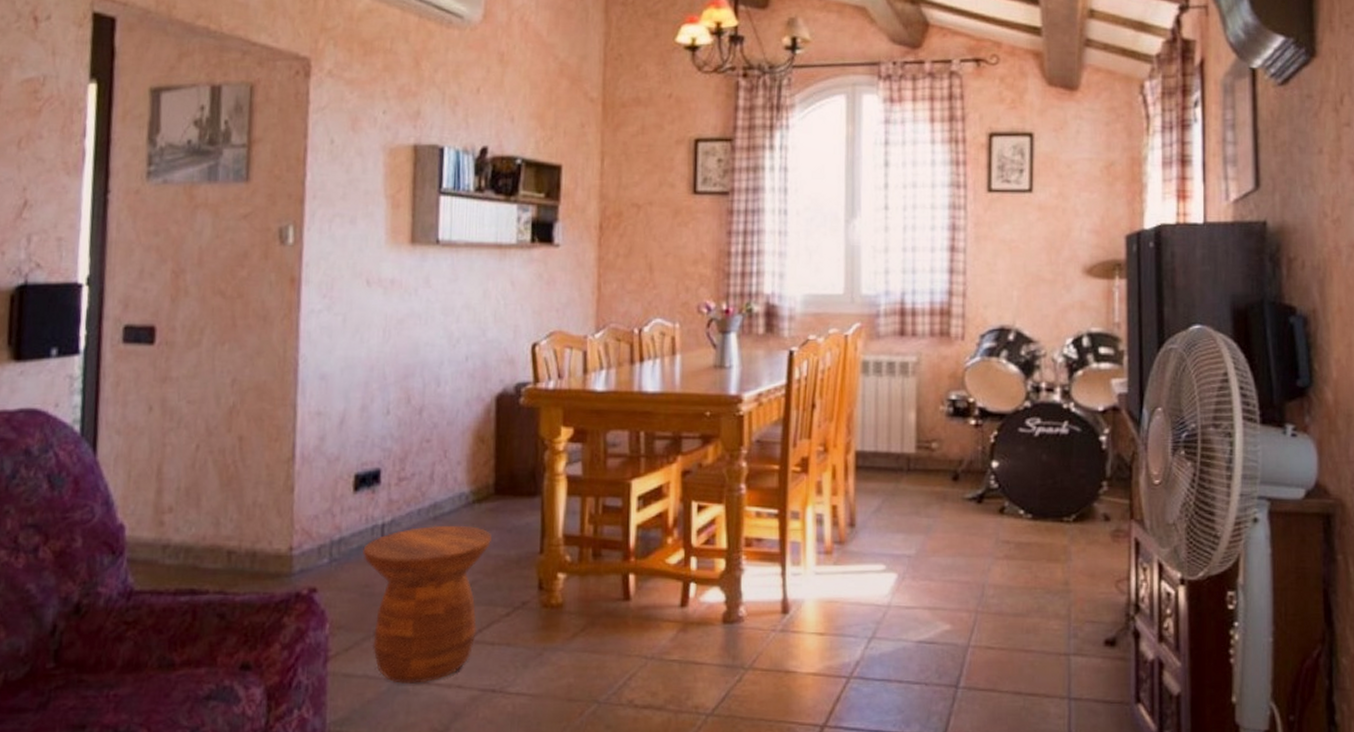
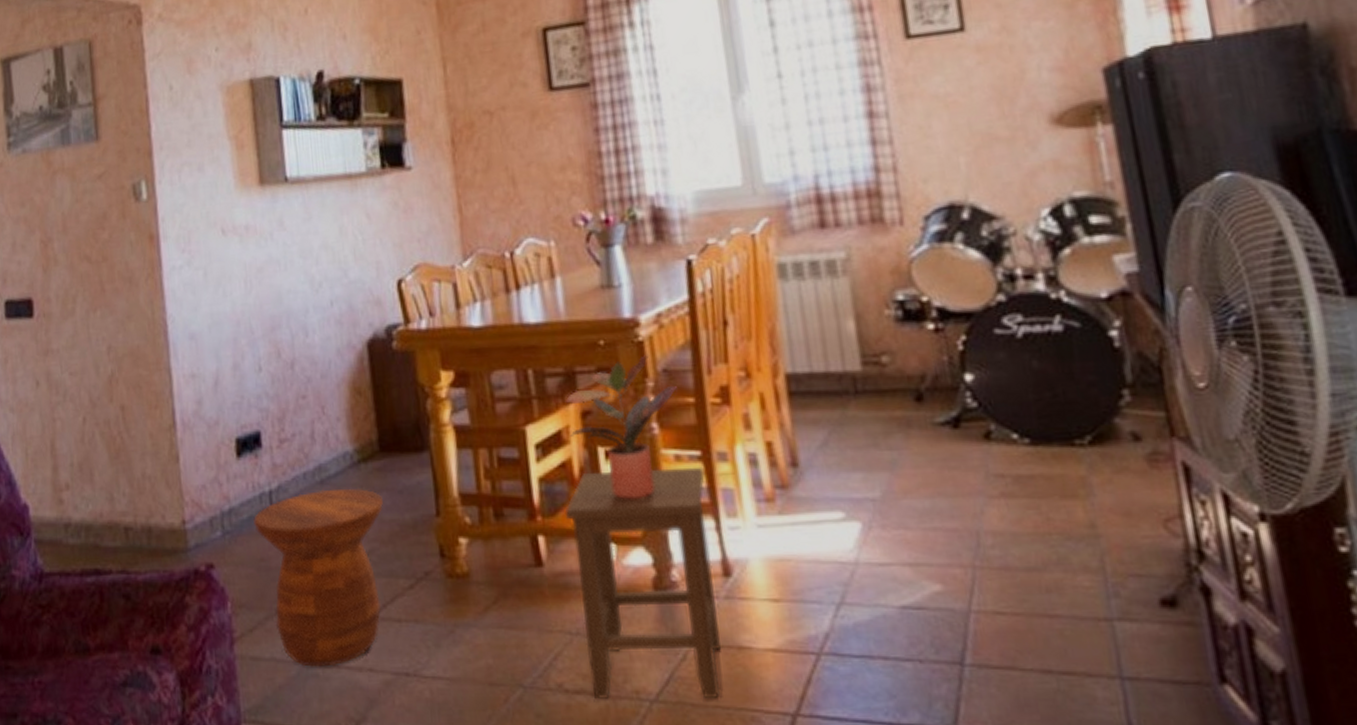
stool: none [655,522,779,713] -> present [564,466,722,699]
potted plant: none [669,426,766,546] -> present [566,353,677,499]

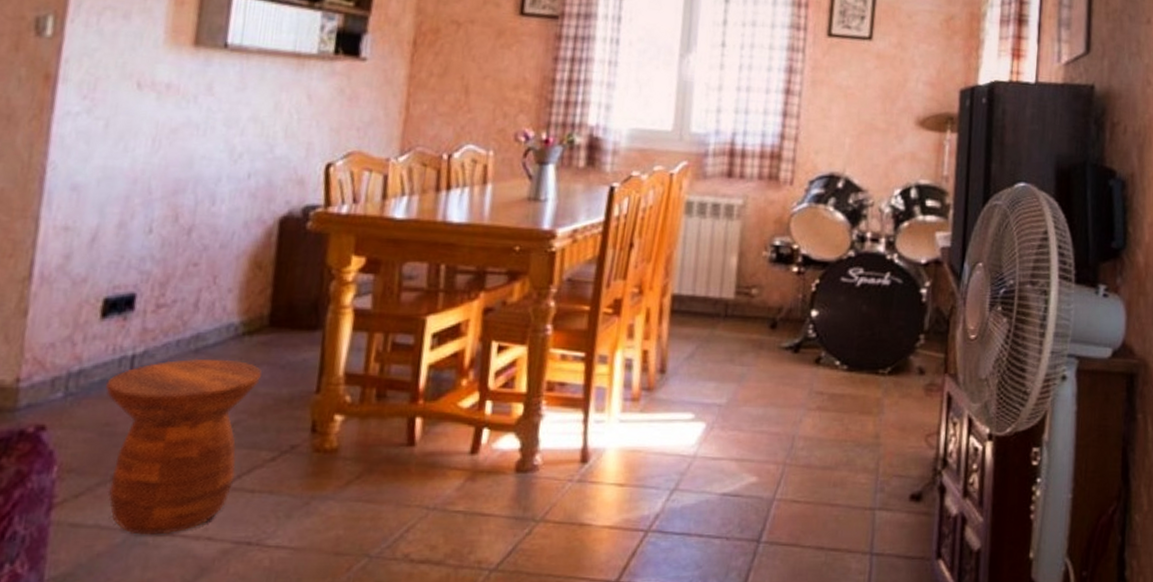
stool: present [564,466,722,699] -> none [436,364,585,568]
potted plant: present [566,353,677,499] -> none [468,263,577,390]

